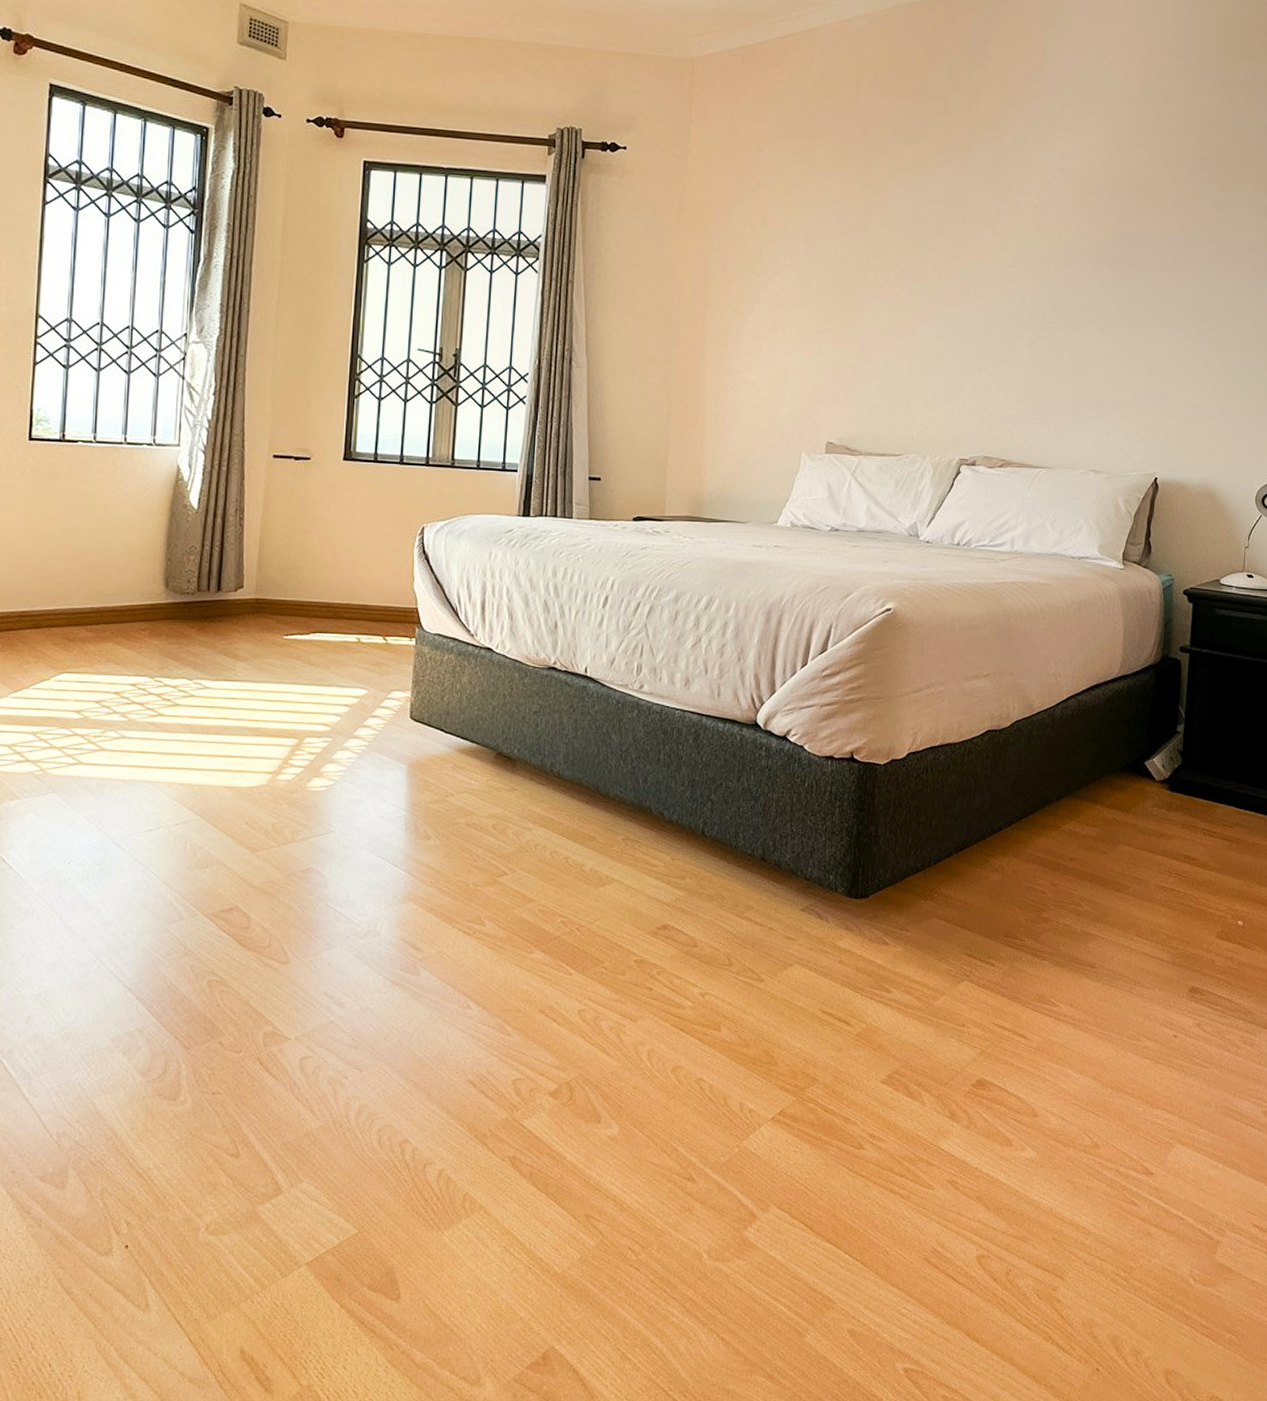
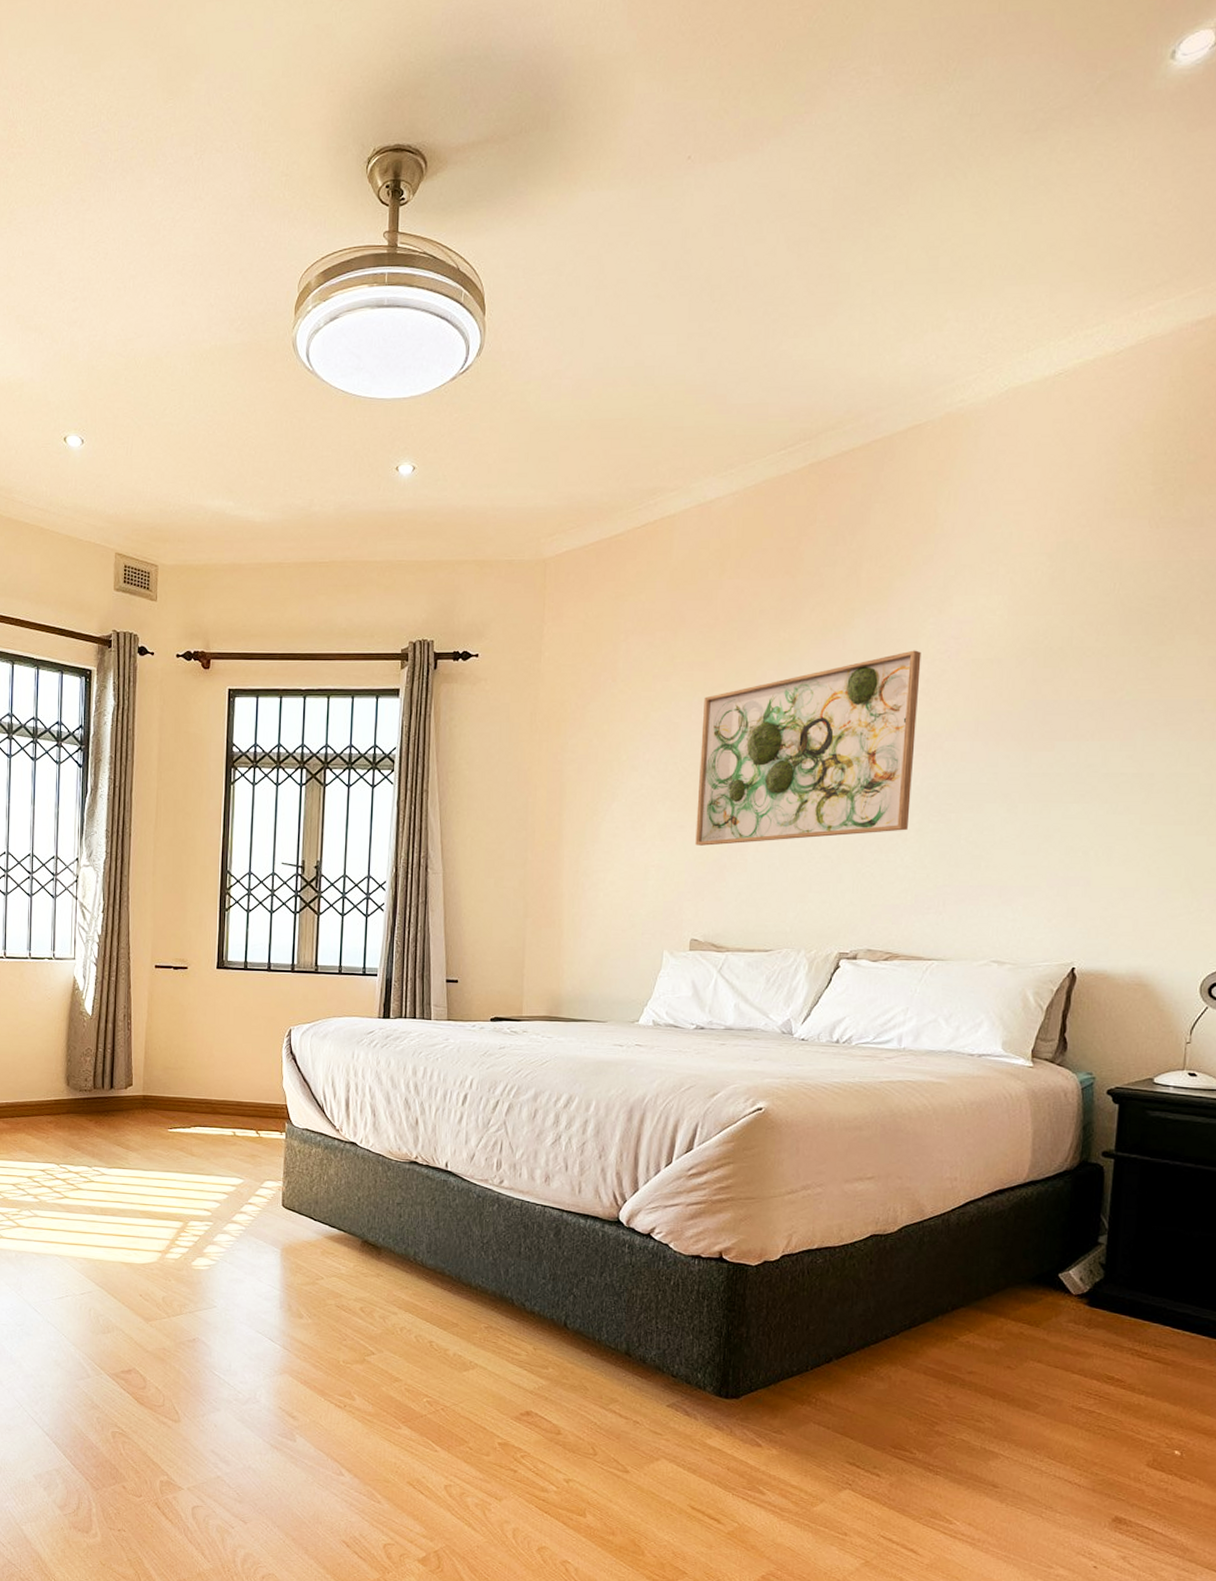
wall art: none [832,177,1031,351] -> present [695,650,922,846]

